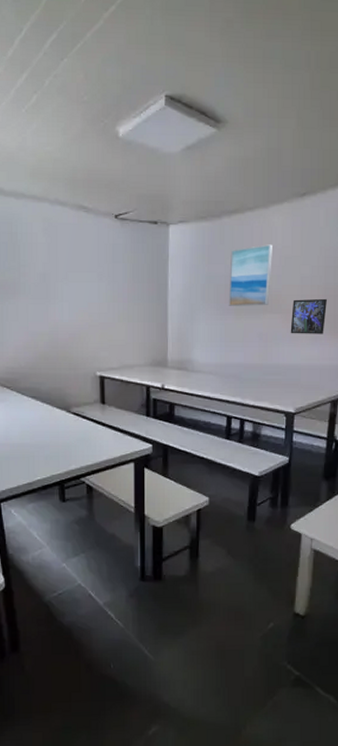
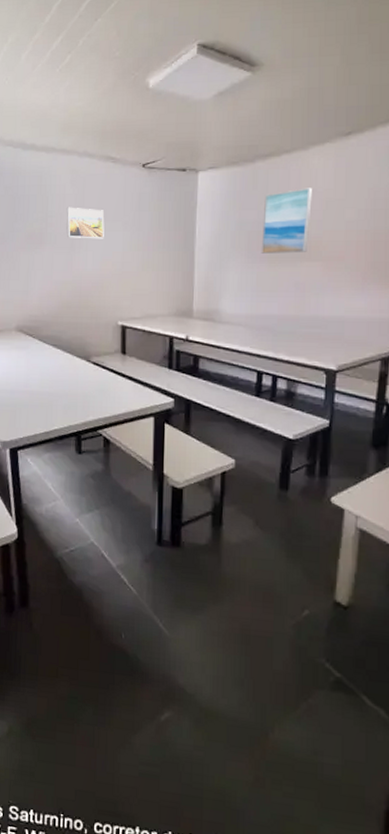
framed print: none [39,256,79,290] -> present [66,207,105,239]
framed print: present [290,298,327,334] -> none [332,244,376,284]

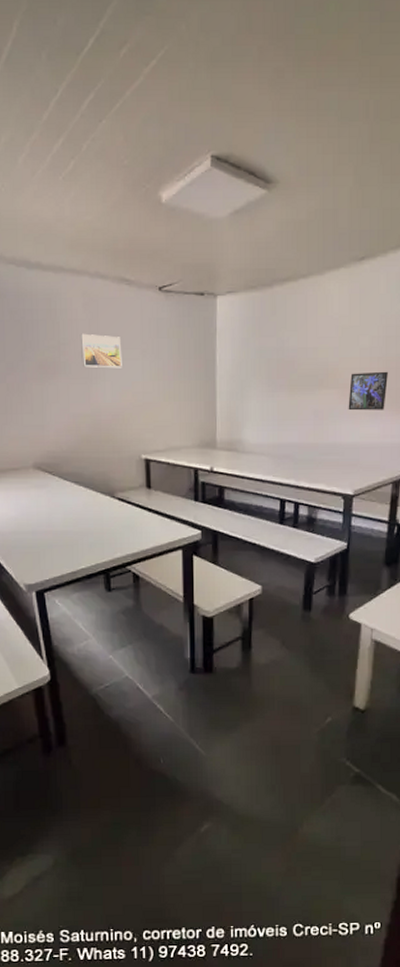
wall art: present [261,188,312,254] -> none [281,314,328,382]
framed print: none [332,244,376,284] -> present [348,371,388,411]

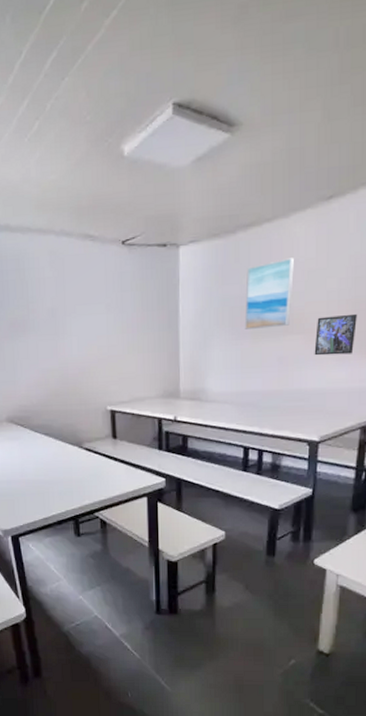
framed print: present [80,333,122,368] -> none [47,291,88,324]
wall art: none [281,314,328,382] -> present [244,258,294,329]

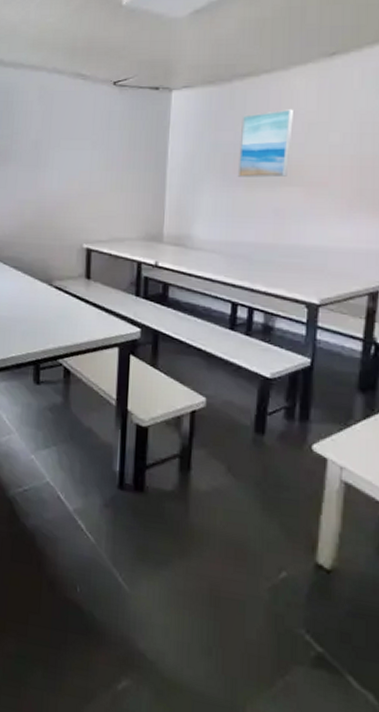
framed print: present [314,313,357,356] -> none [314,170,363,212]

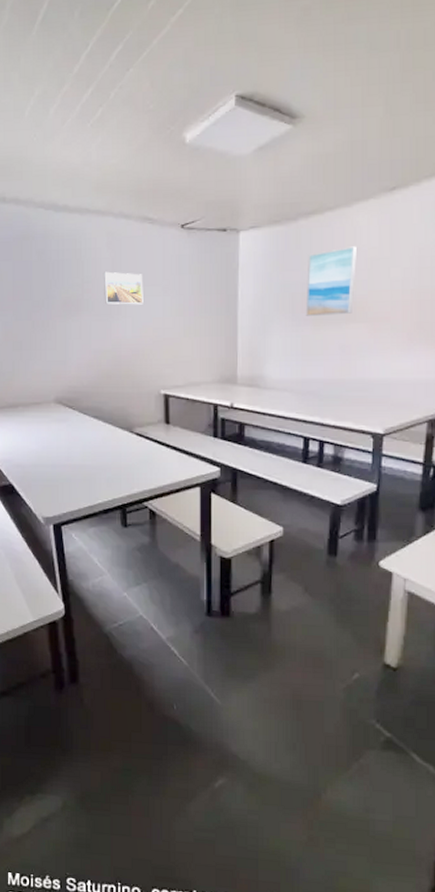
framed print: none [32,124,72,158] -> present [103,271,143,305]

